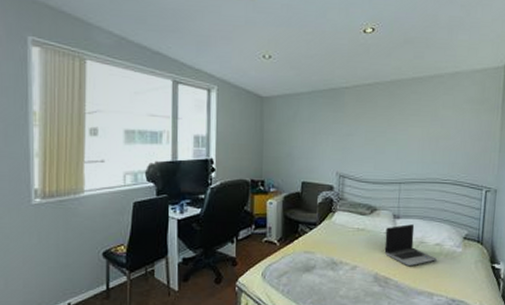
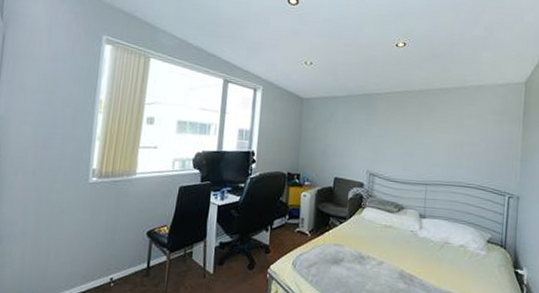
laptop computer: present [384,224,437,266] -> none [410,224,461,265]

